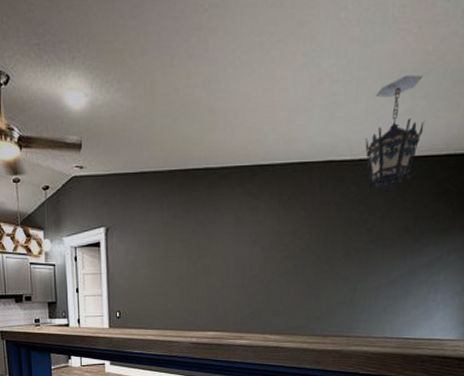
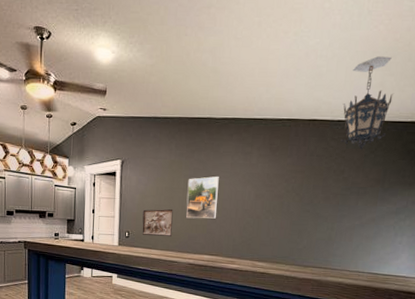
wall relief: none [135,280,170,315] -> present [142,209,173,236]
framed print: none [184,239,221,291] -> present [186,176,219,219]

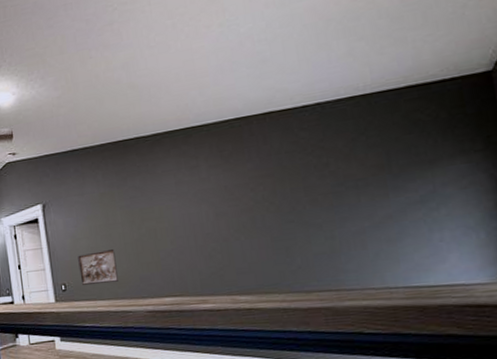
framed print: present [186,176,219,219] -> none [125,201,170,257]
hanging lantern: present [341,56,393,150] -> none [303,19,374,135]

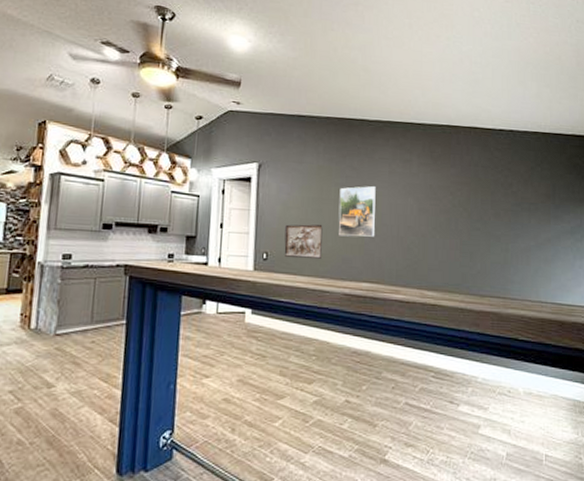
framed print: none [125,201,170,257] -> present [338,186,376,237]

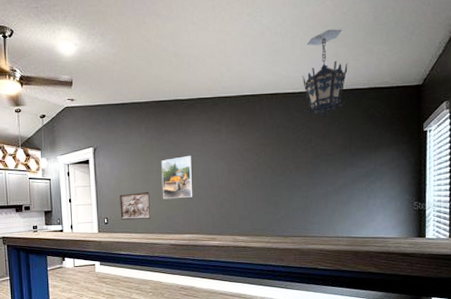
hanging lantern: none [503,67,551,162] -> present [302,29,348,119]

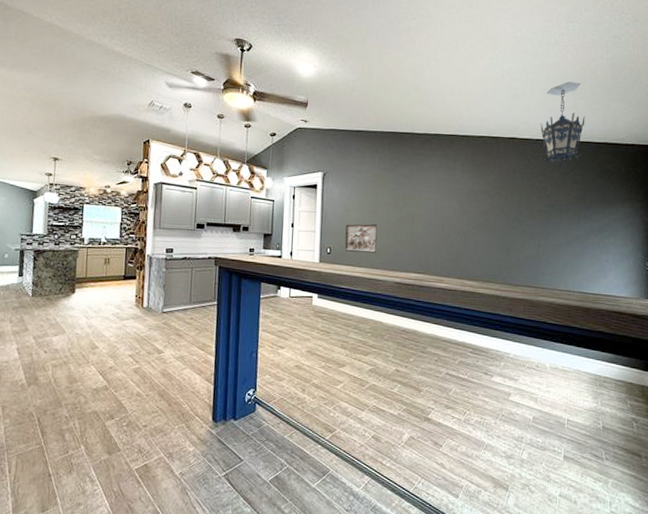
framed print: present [161,156,192,199] -> none [391,191,424,235]

